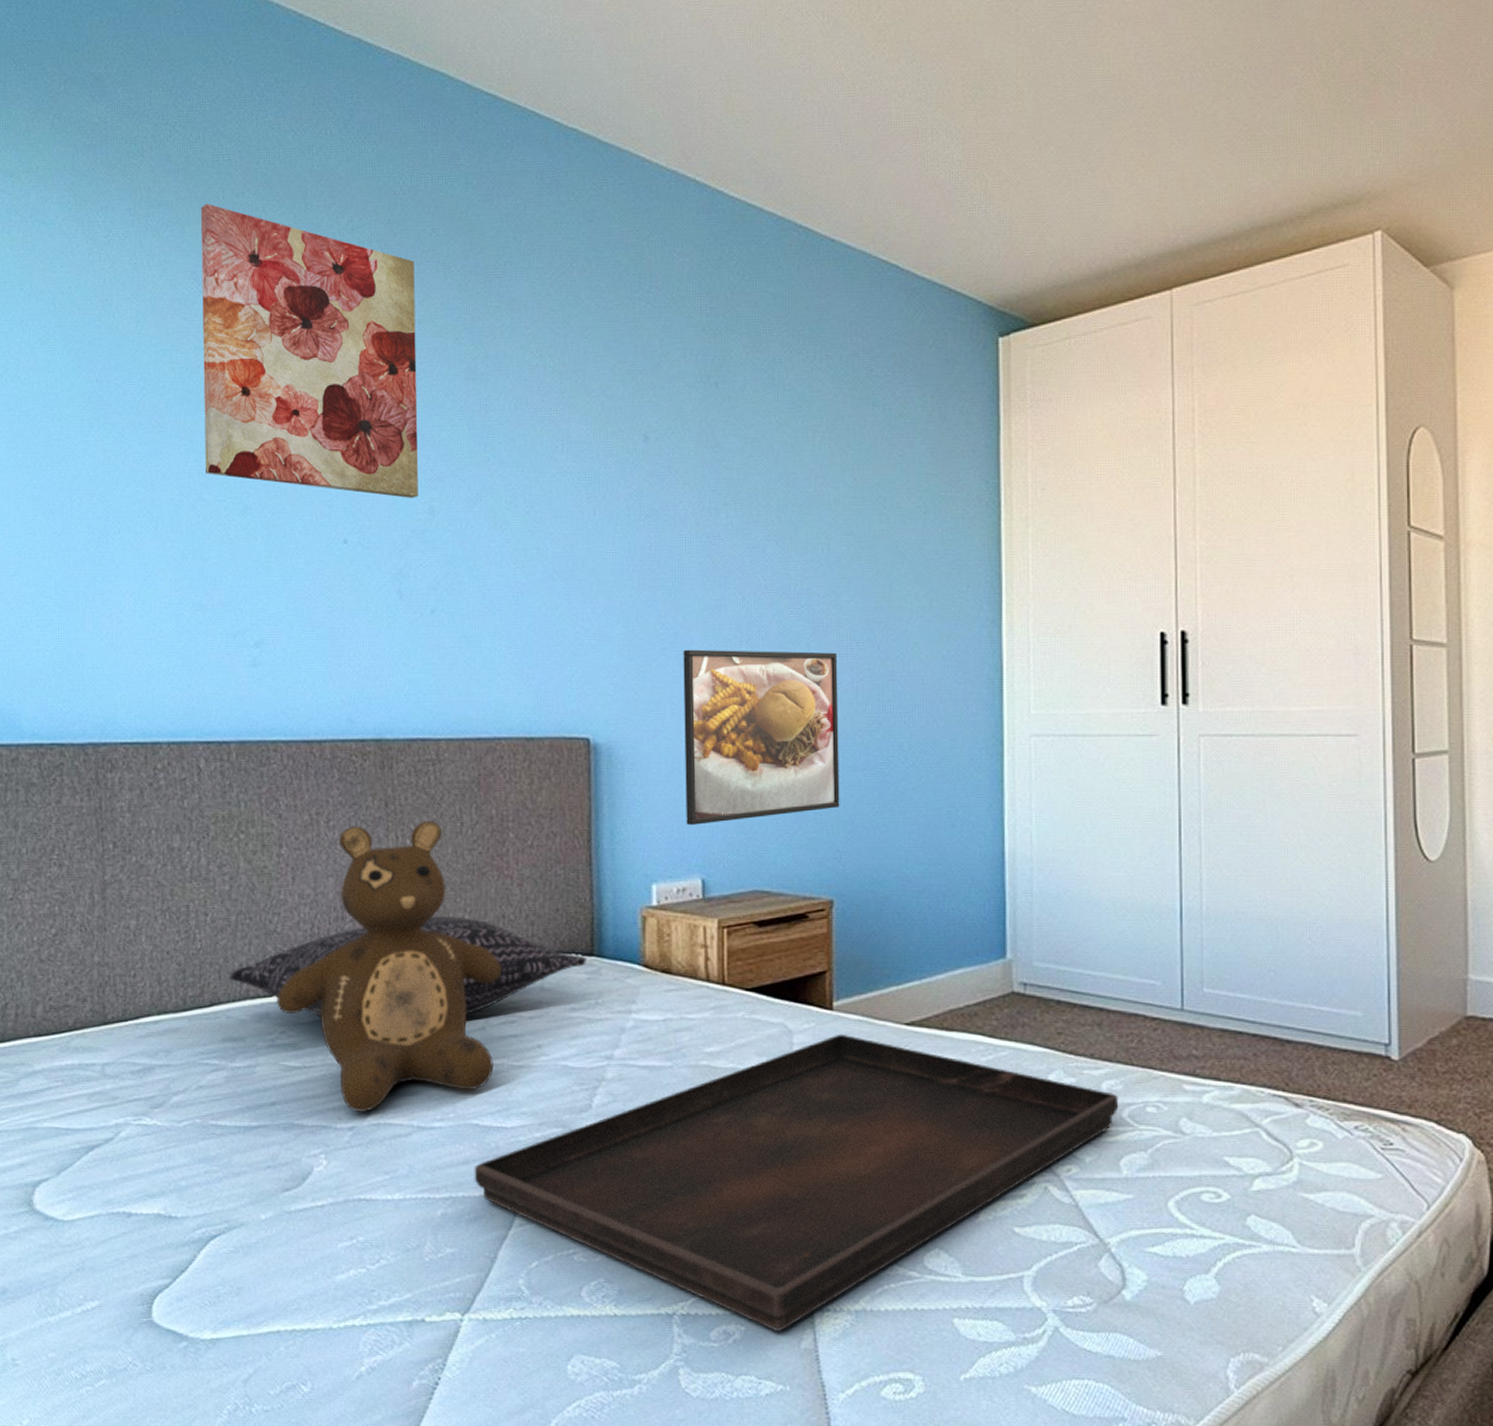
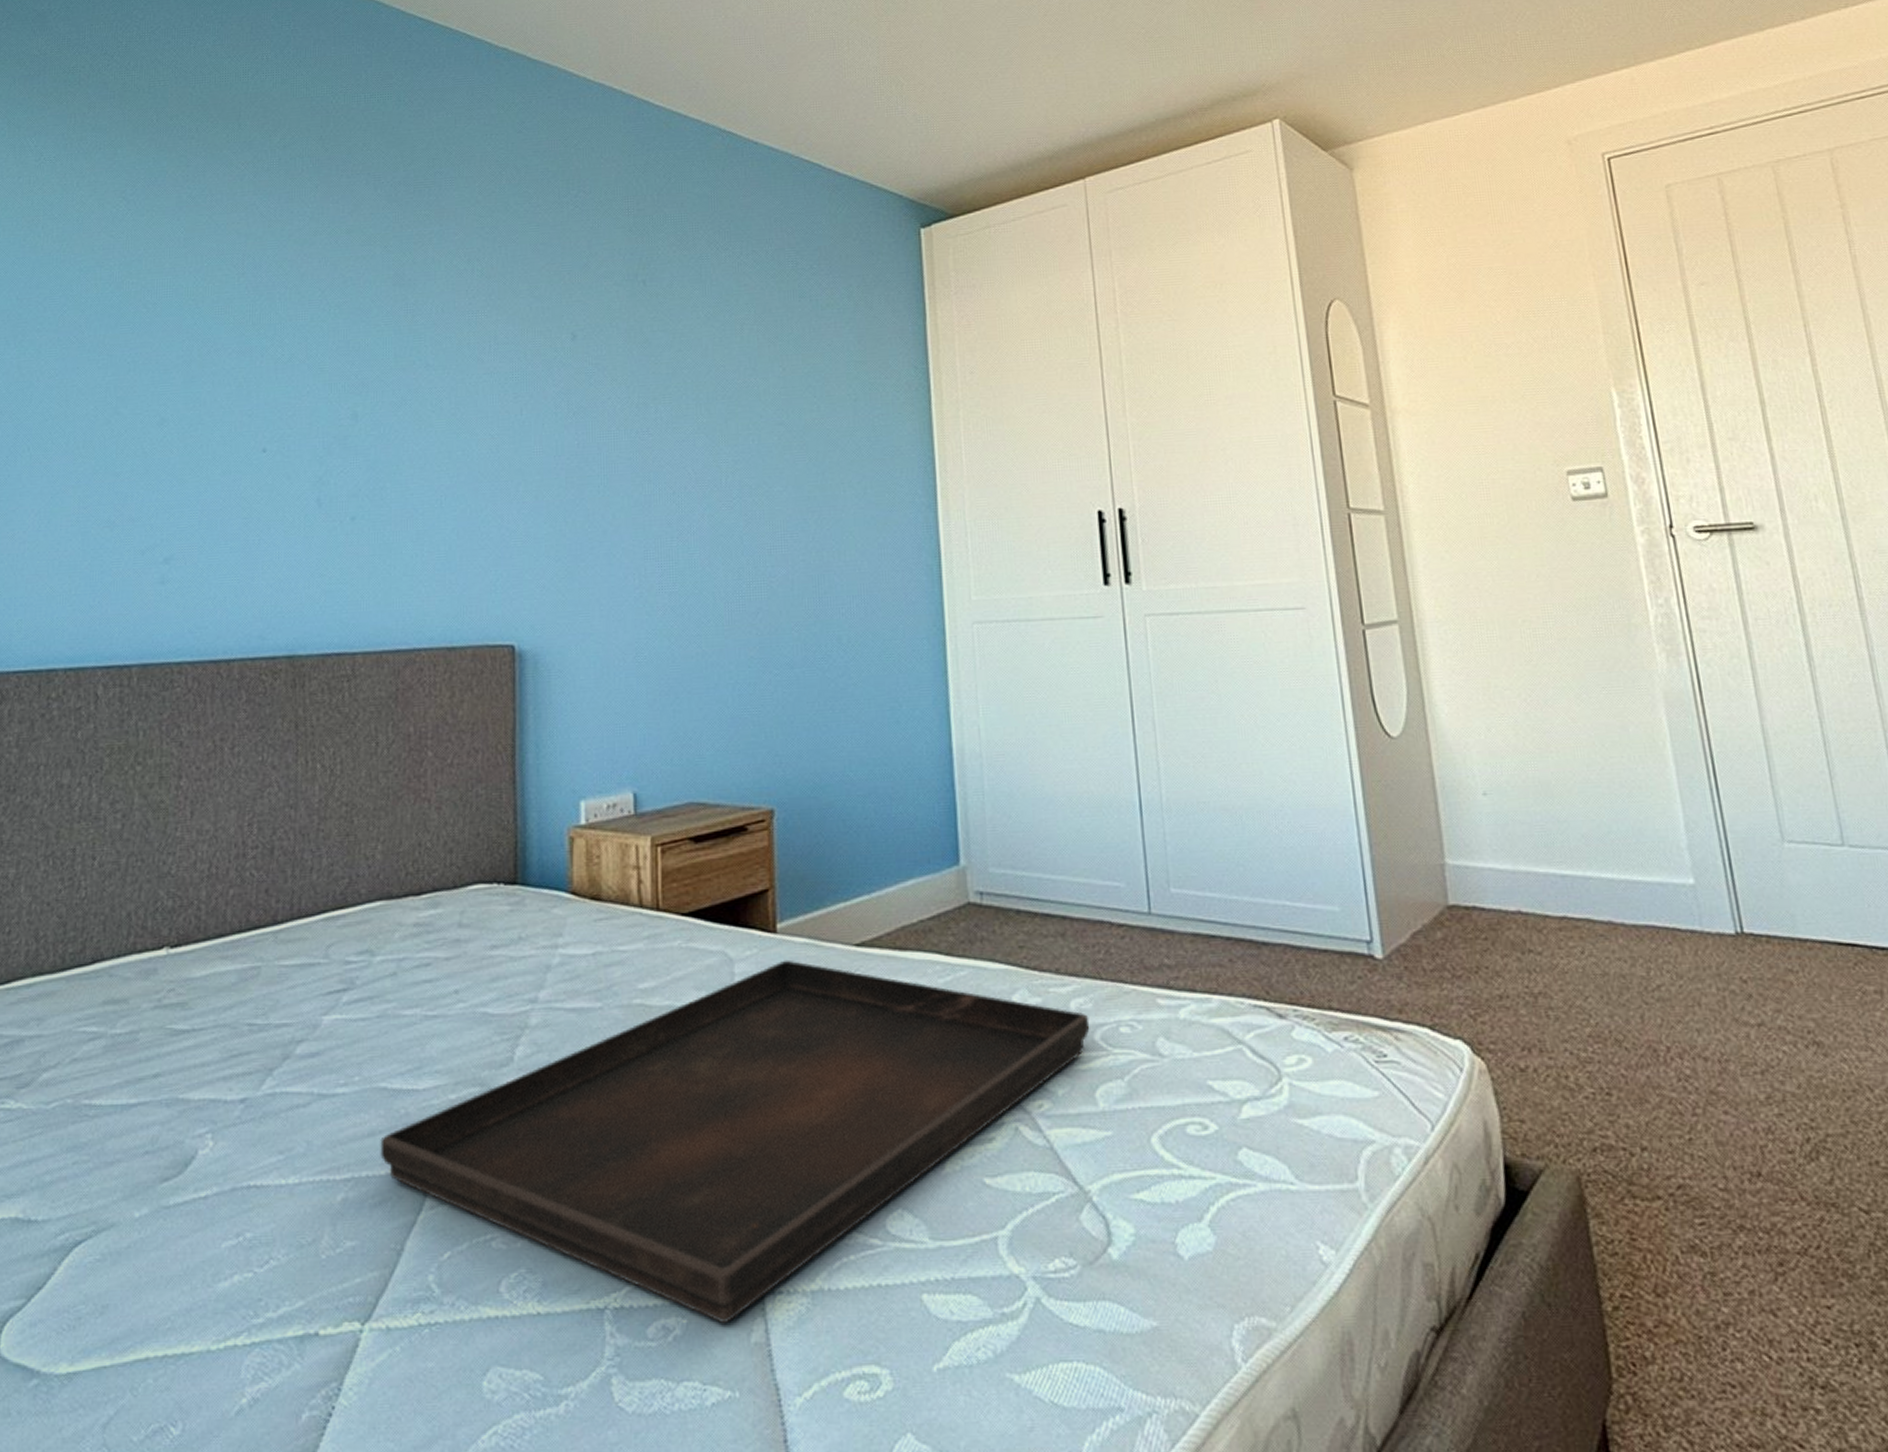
wall art: present [200,203,418,498] -> none [123,126,345,405]
pillow: present [228,915,587,1017] -> none [114,846,510,971]
teddy bear: present [276,821,502,1112] -> none [166,742,416,1080]
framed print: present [683,649,840,825] -> none [612,544,778,734]

